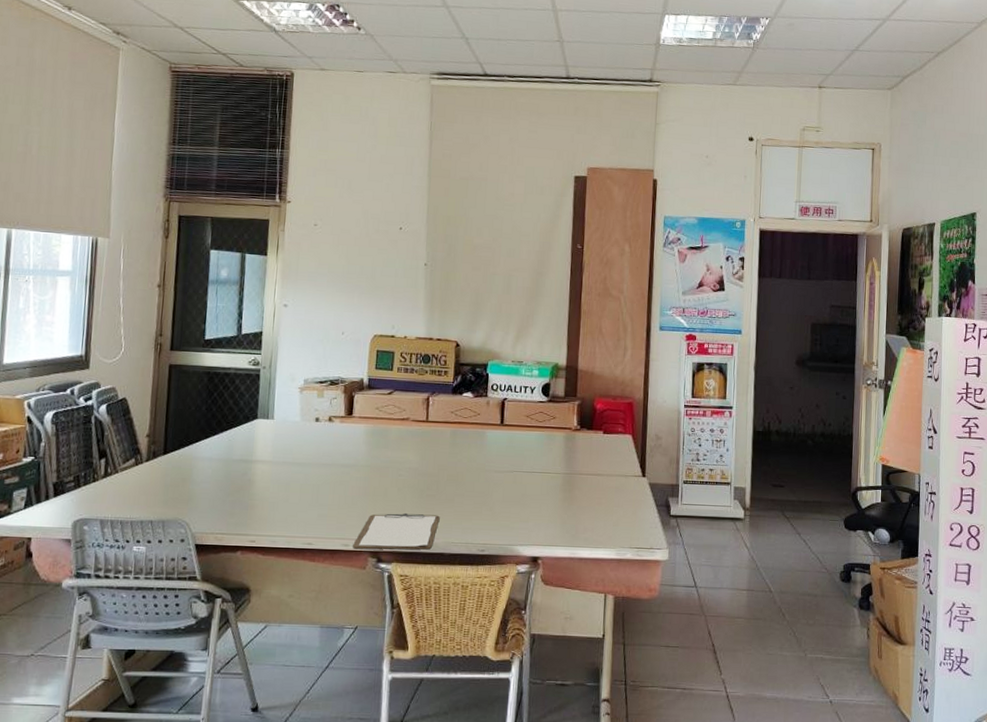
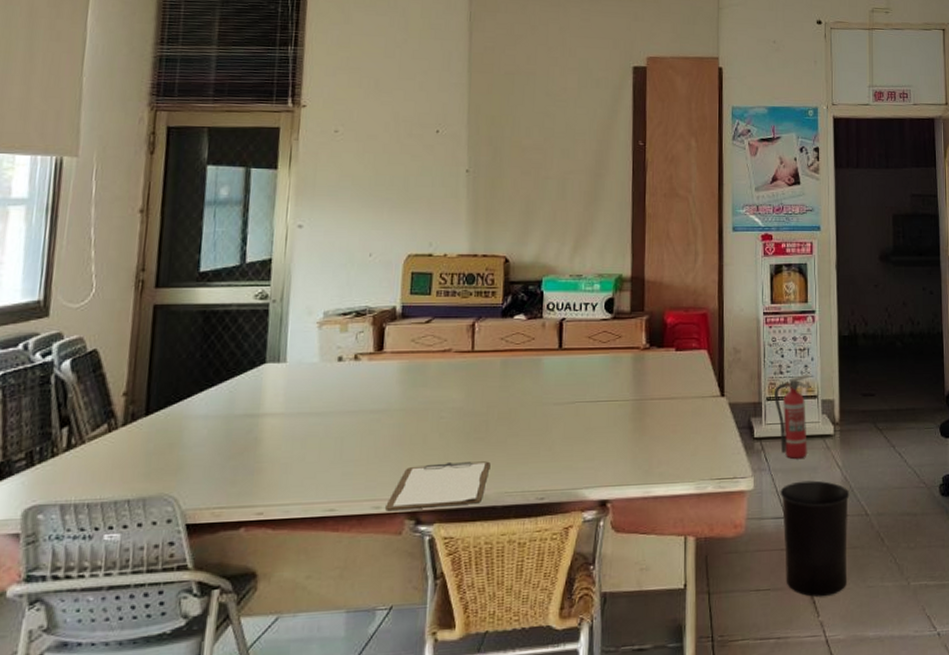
fire extinguisher: none [690,462,724,537] -> present [773,373,810,459]
waste bin: none [692,556,756,658] -> present [780,480,850,596]

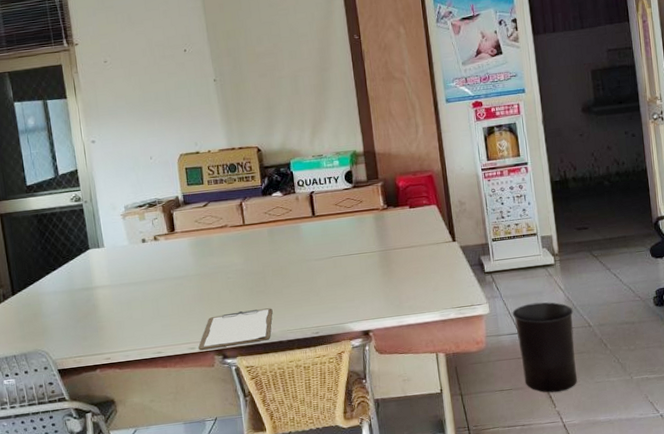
fire extinguisher: present [773,373,810,459] -> none [498,216,533,286]

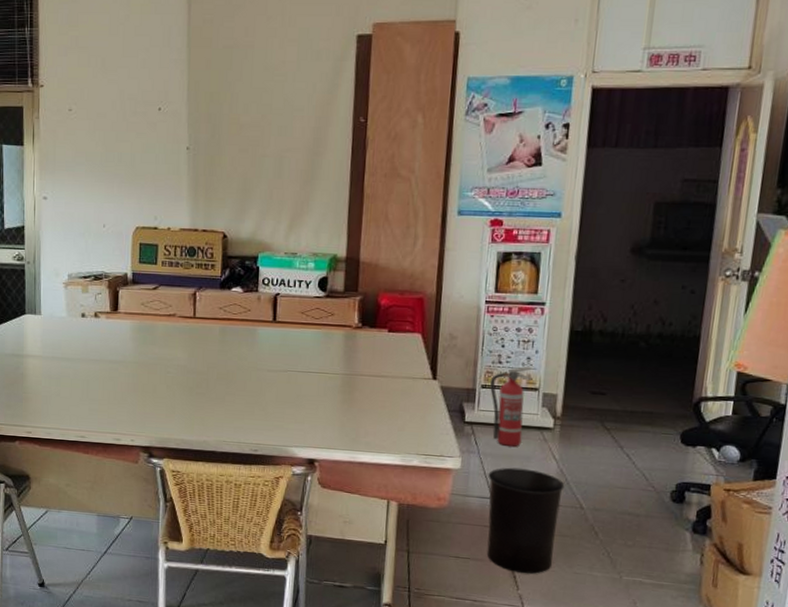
clipboard: present [198,308,273,351] -> none [124,410,211,447]
fire extinguisher: none [498,216,533,286] -> present [489,366,531,447]

